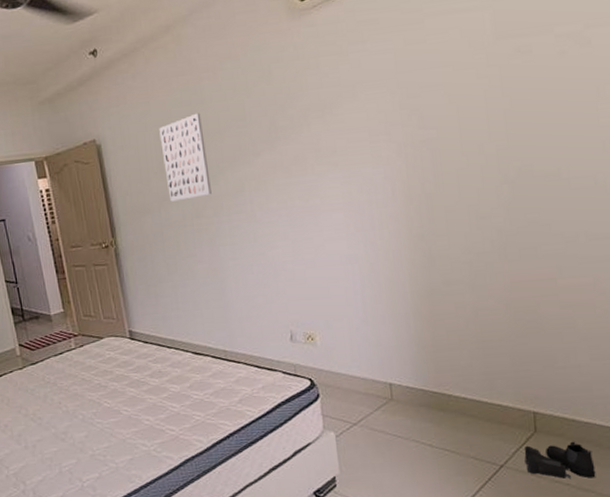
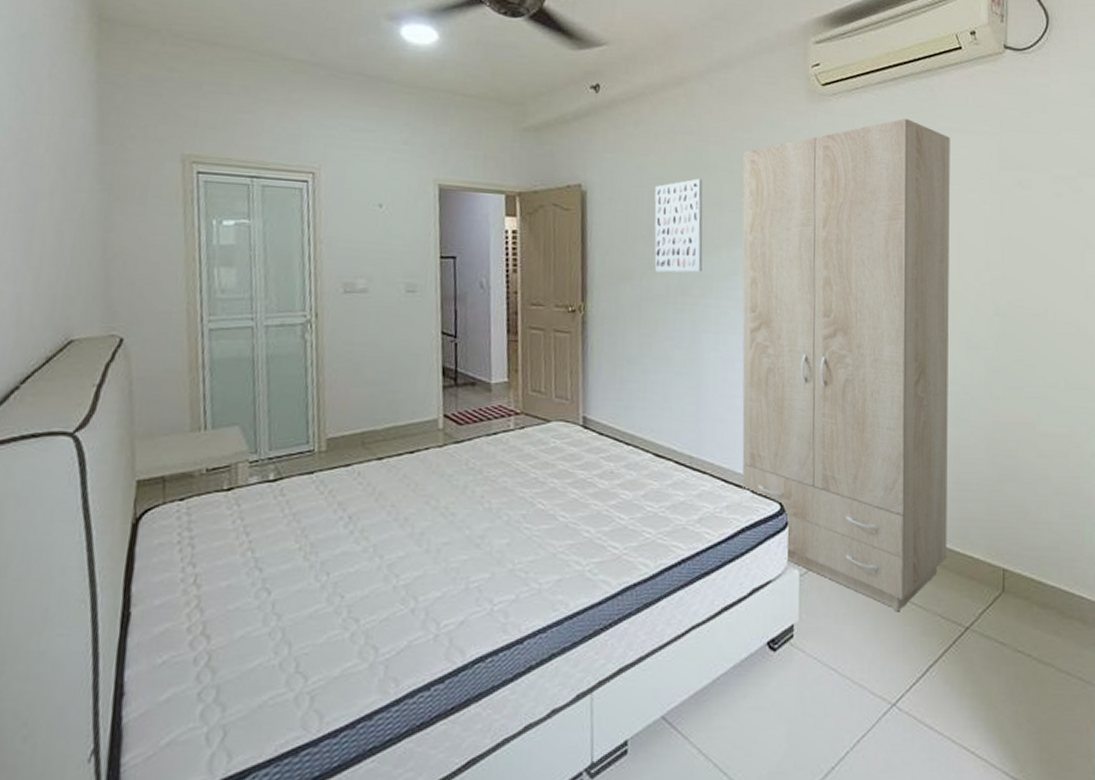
wardrobe: none [234,13,476,458] -> present [742,119,950,612]
boots: present [524,441,596,480] -> none [990,606,1057,650]

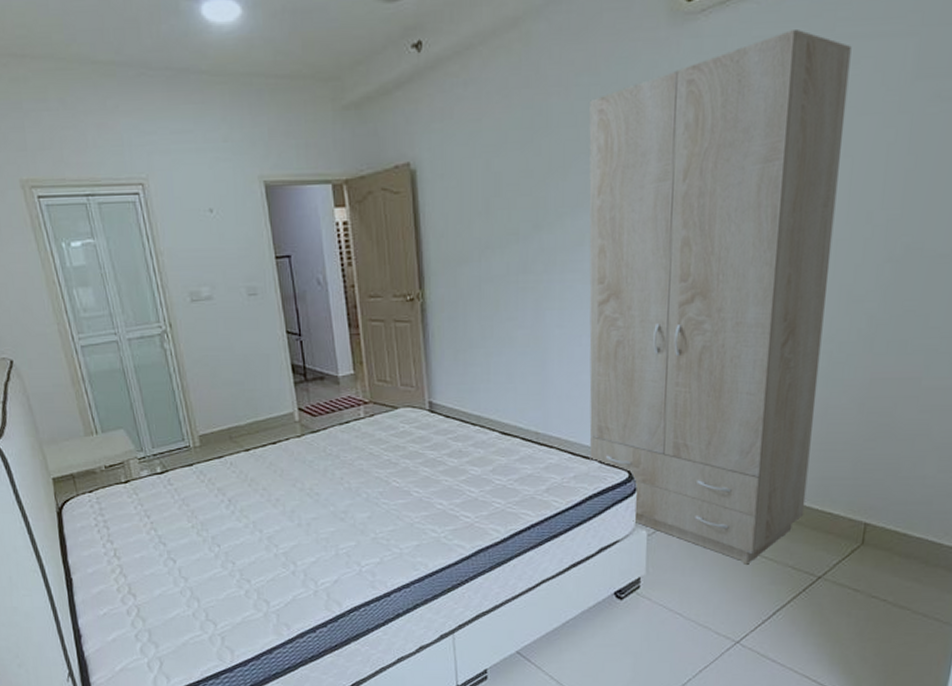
wall art: present [654,178,703,273] -> none [490,139,545,251]

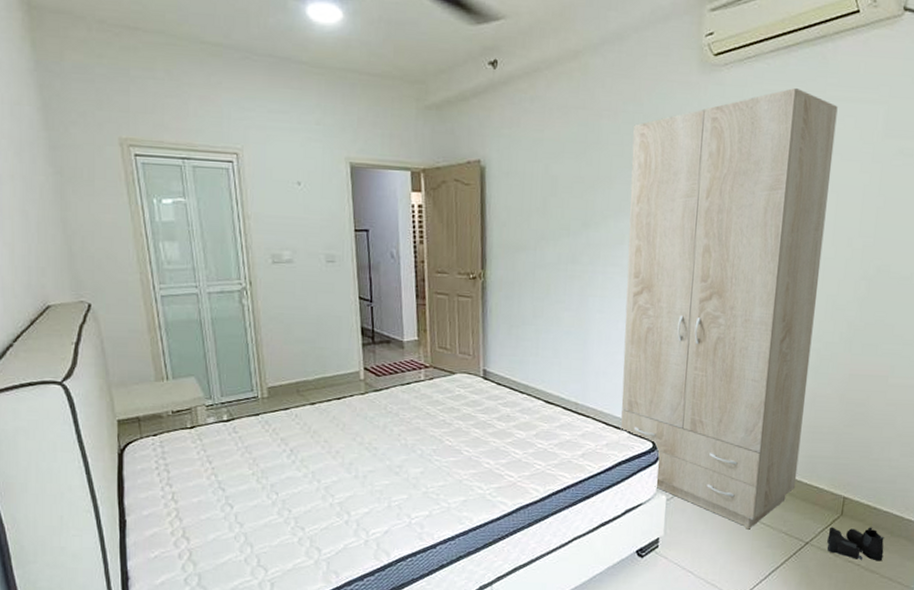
boots: none [844,556,917,596] -> present [827,527,884,561]

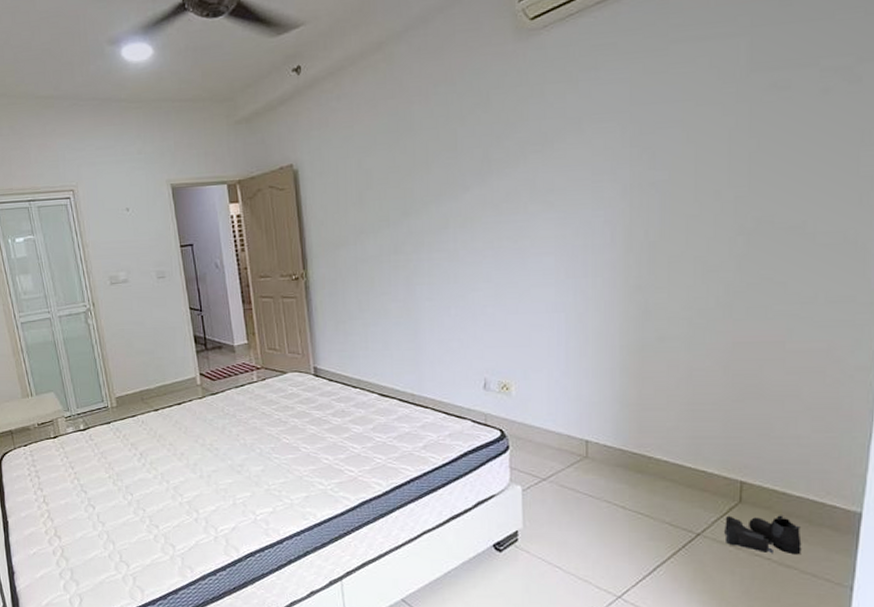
wardrobe: present [620,88,838,530] -> none [448,37,686,520]

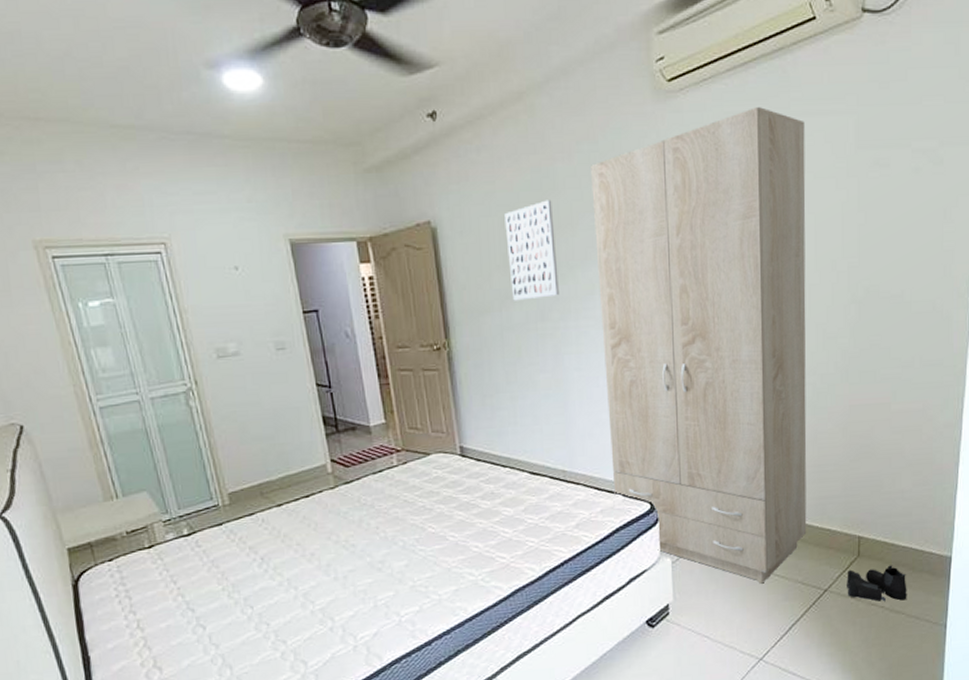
wall art: none [361,140,413,235] -> present [504,200,559,301]
wardrobe: none [448,37,686,520] -> present [591,107,807,584]

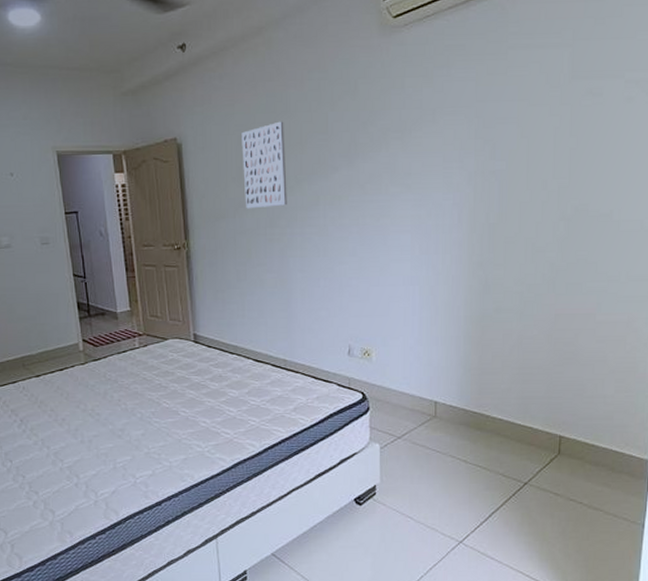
wardrobe: present [591,107,807,584] -> none [320,41,521,473]
boots: present [847,565,907,602] -> none [546,464,606,499]

